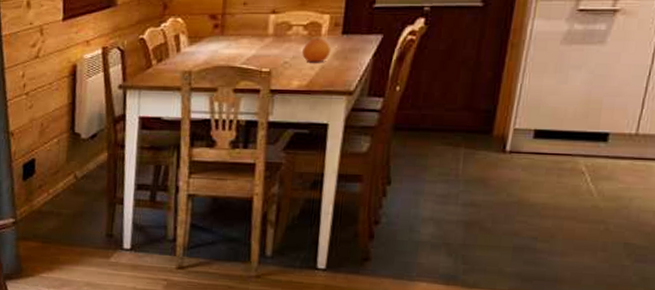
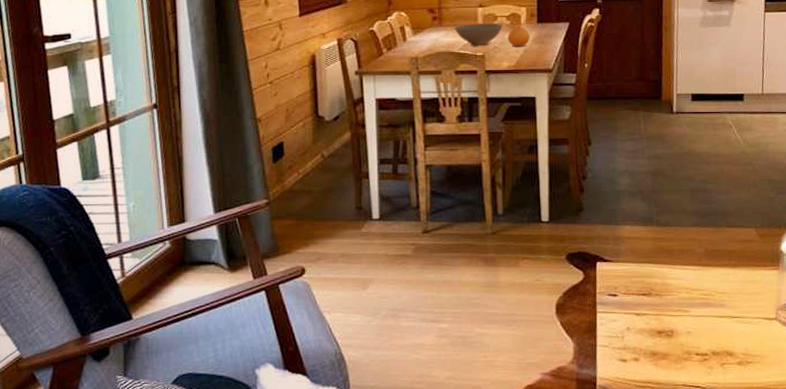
bowl: none [238,32,298,61] -> present [454,23,503,46]

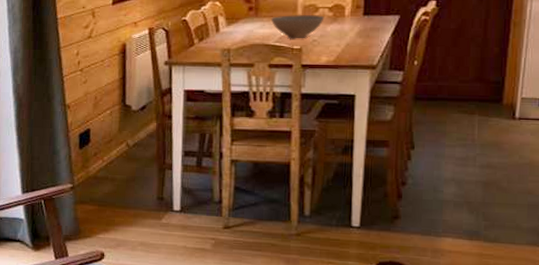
fruit: present [508,25,530,46] -> none [329,18,354,40]

